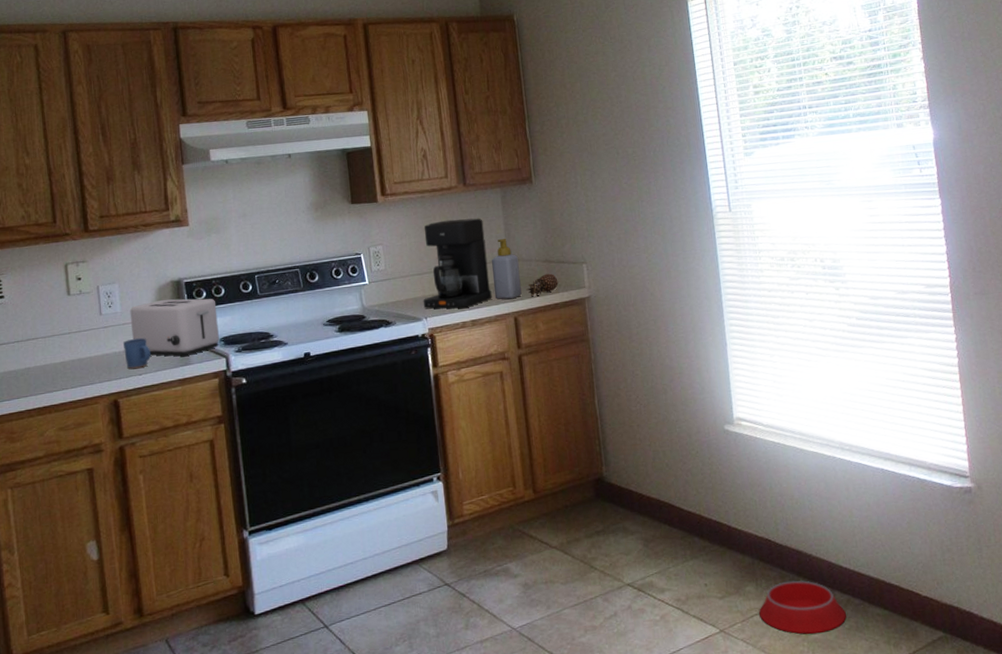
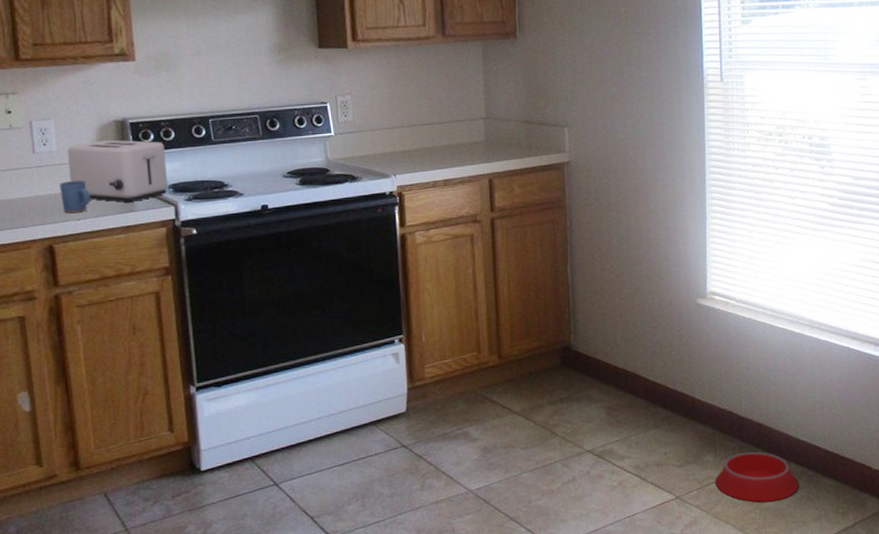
coffee maker: present [423,218,492,309] -> none [392,71,467,167]
soap bottle: present [492,238,522,300] -> none [468,95,498,160]
fruit: present [526,273,558,296] -> none [503,135,538,159]

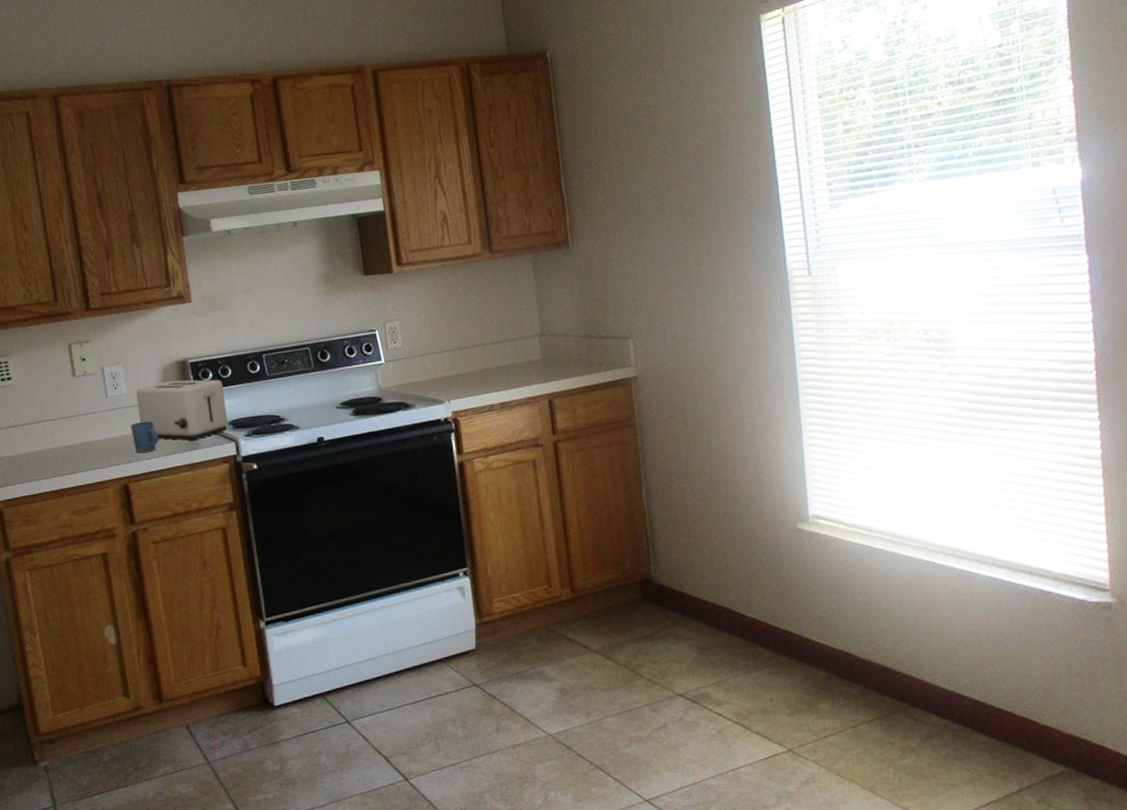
pet bowl: present [716,451,799,503] -> none [835,699,943,760]

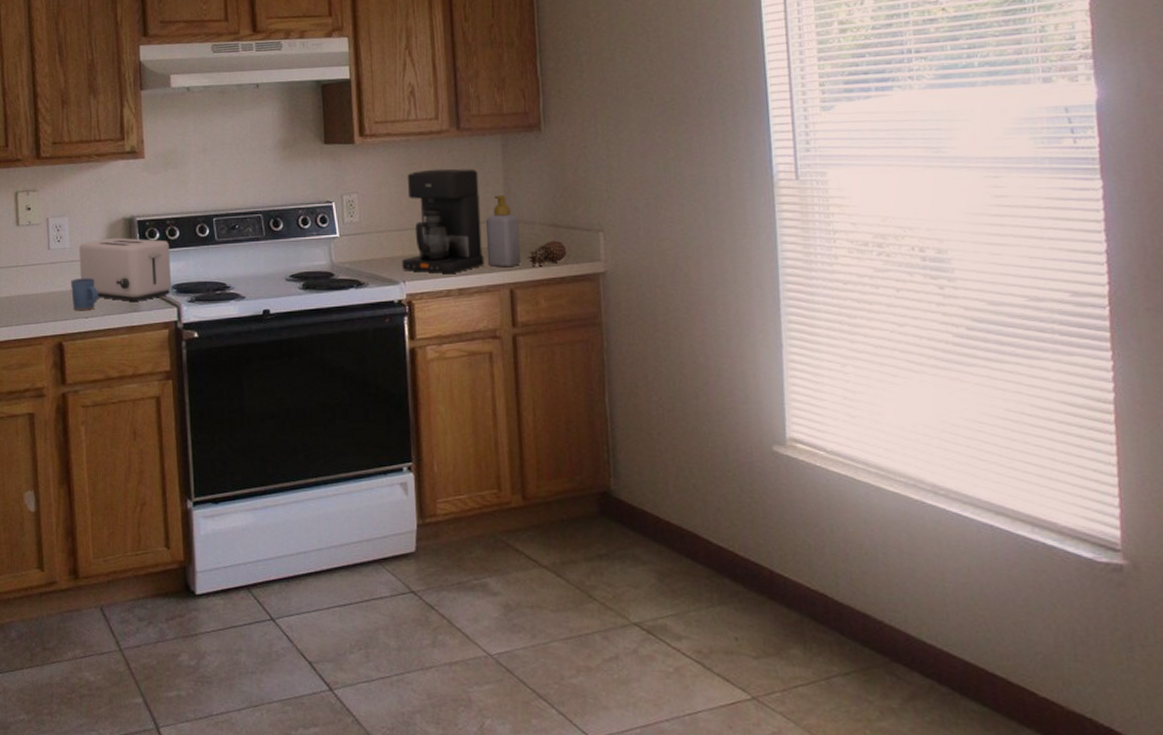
coffee maker: none [444,288,523,391] -> present [401,168,485,275]
soap bottle: none [522,310,557,380] -> present [486,194,521,268]
fruit: none [562,350,600,376] -> present [526,240,567,267]

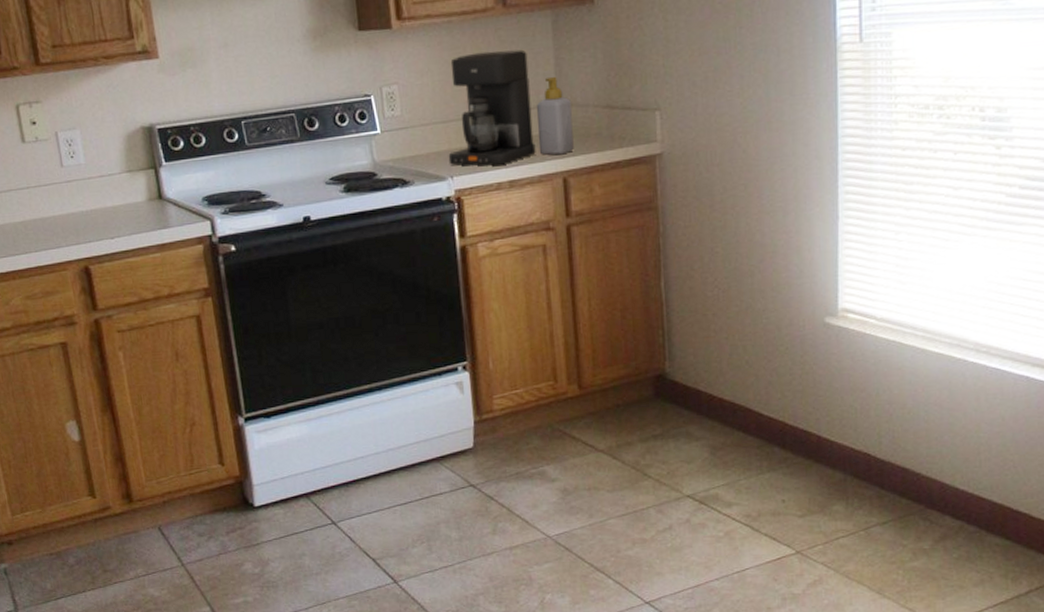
mug: present [70,277,98,310] -> none [89,194,123,231]
toaster: present [79,237,171,301] -> none [95,148,202,218]
fruit: present [526,240,567,267] -> none [579,122,622,152]

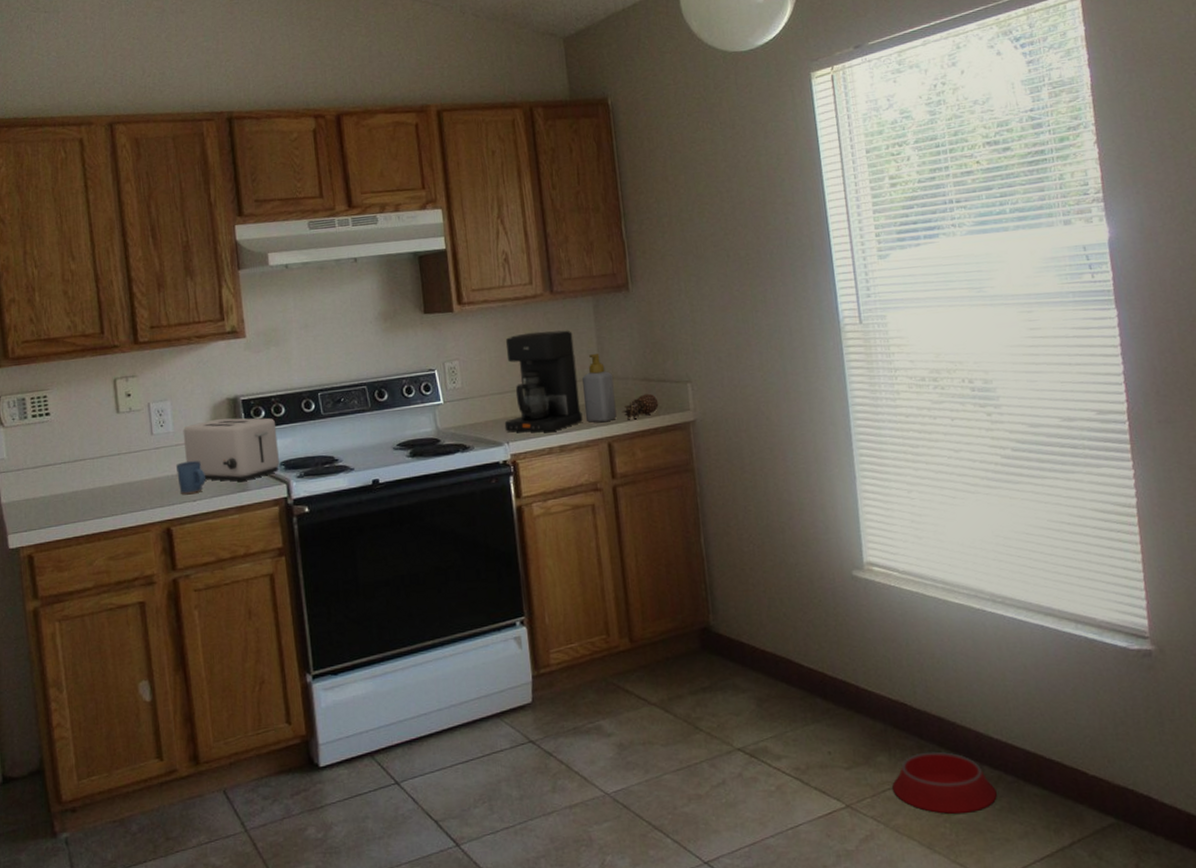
mug: none [89,194,123,231] -> present [175,460,206,494]
toaster: none [95,148,202,218] -> present [182,418,279,482]
fruit: none [579,122,622,152] -> present [621,393,659,420]
pet bowl: none [847,501,956,561] -> present [892,751,997,814]

